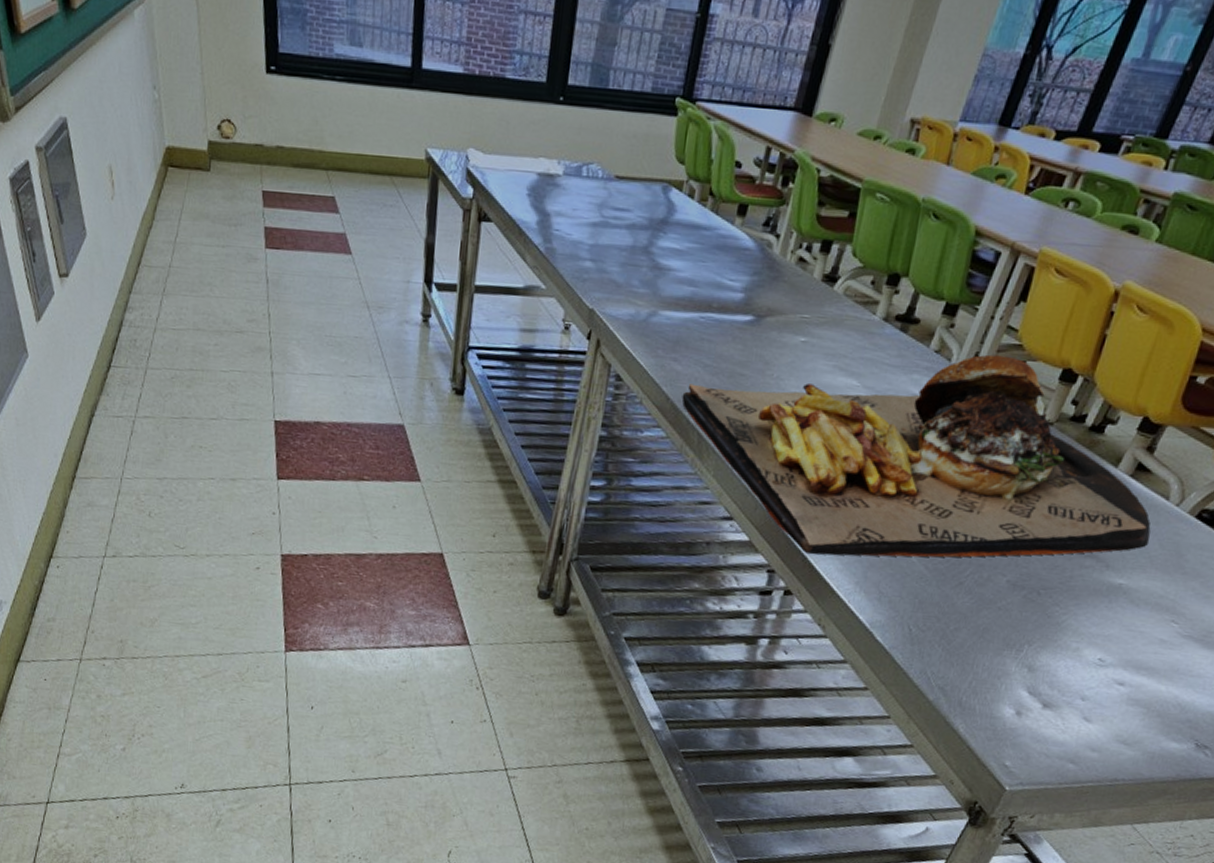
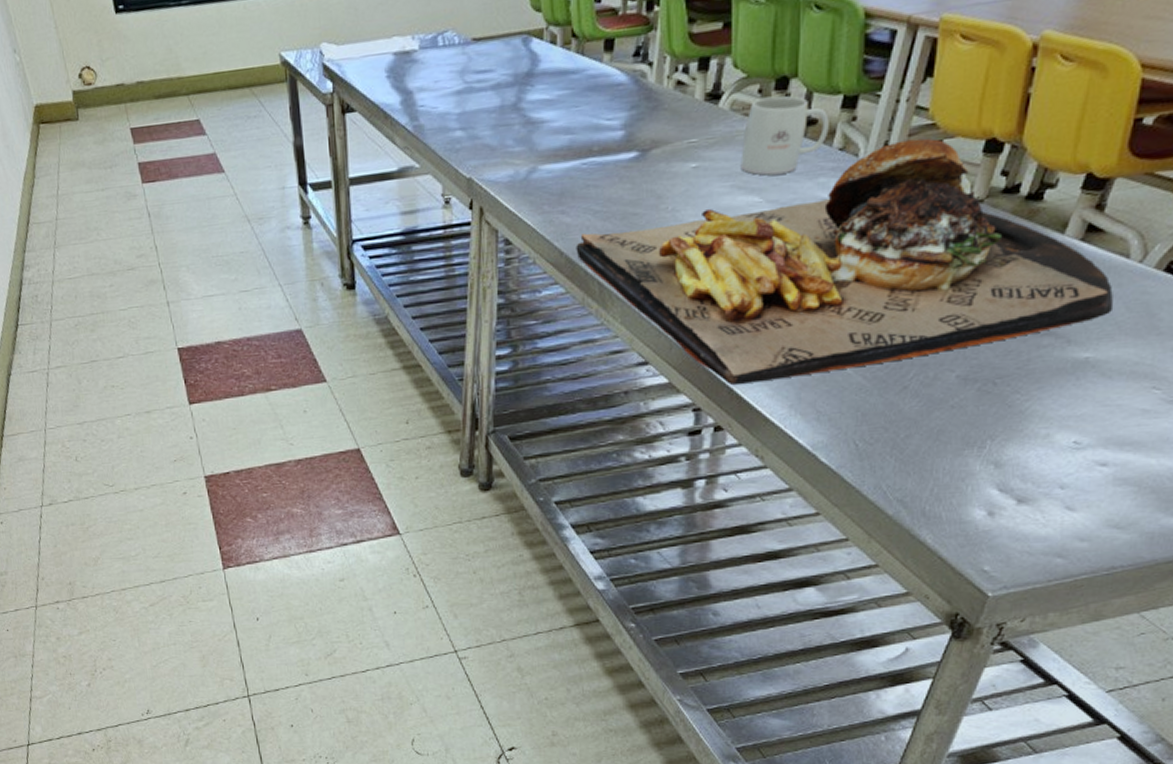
mug: none [845,289,931,364] -> present [740,95,829,176]

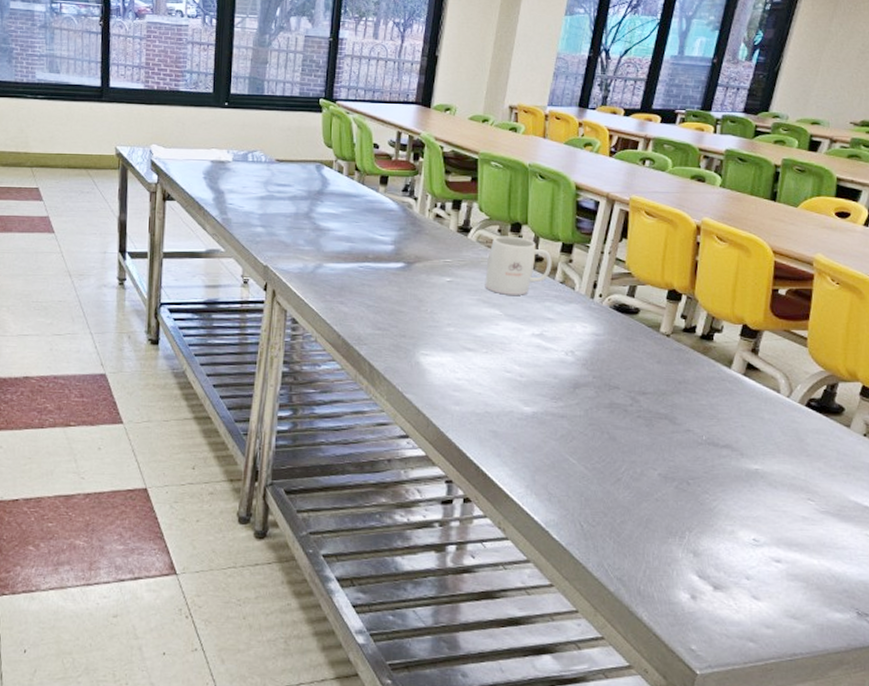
food tray: present [576,138,1113,386] -> none [351,282,771,464]

